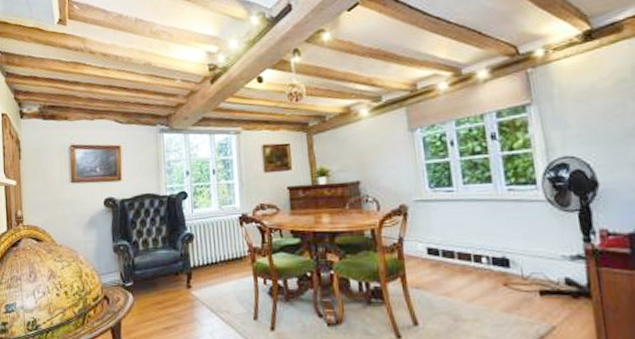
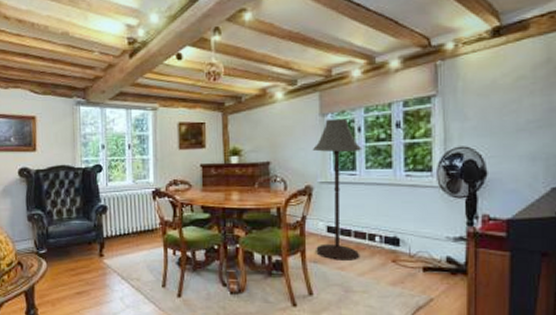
floor lamp: none [403,132,467,285] -> present [312,118,363,261]

